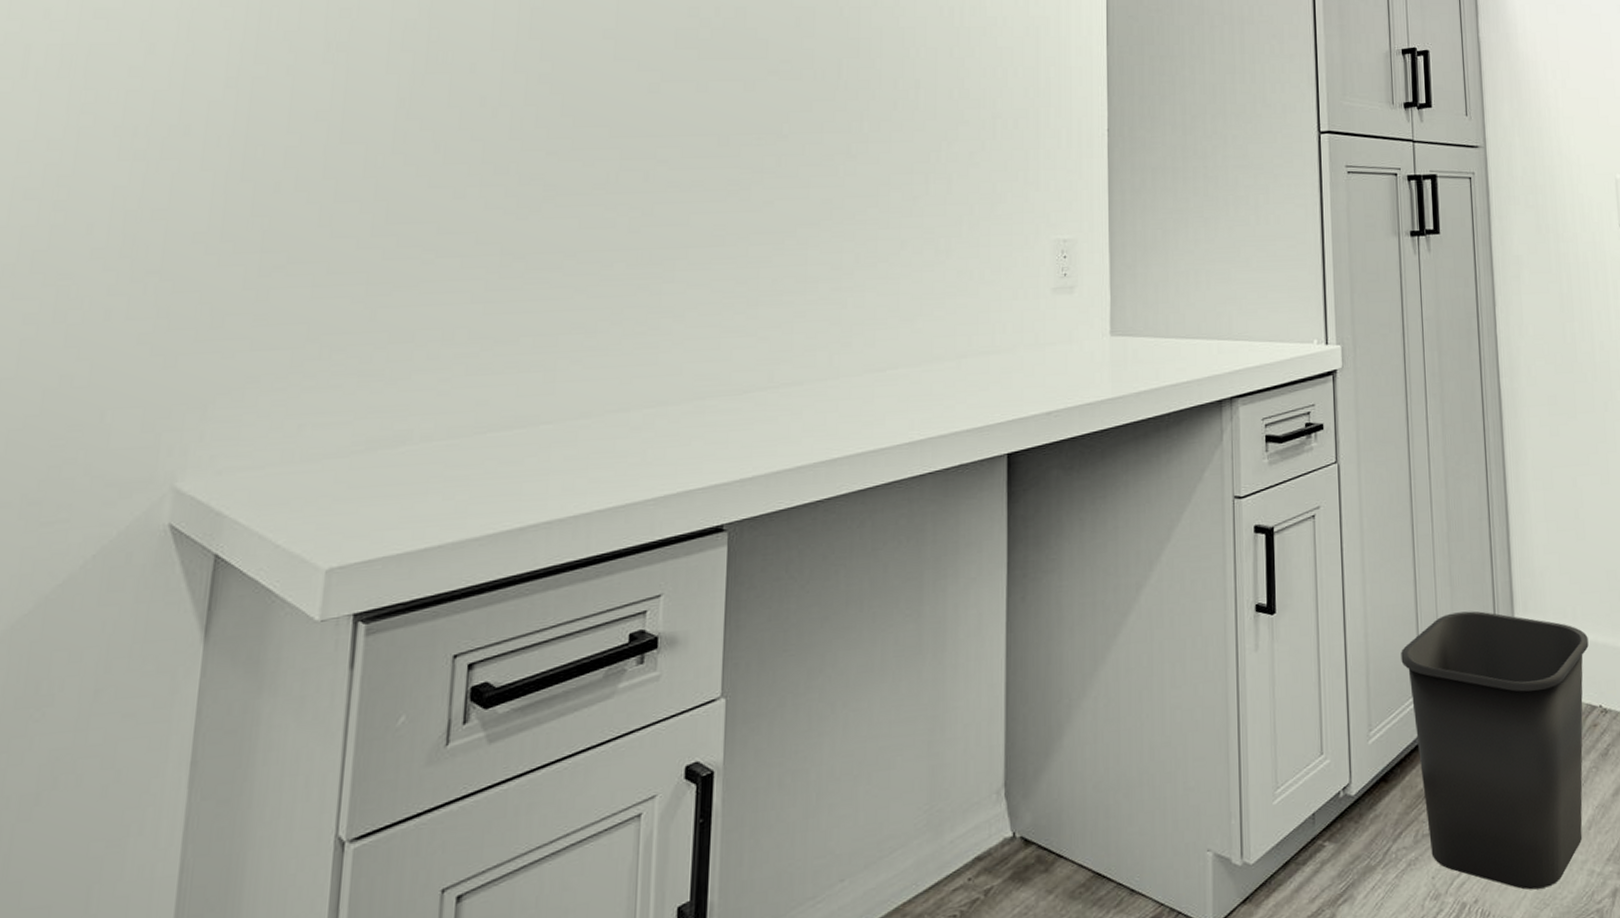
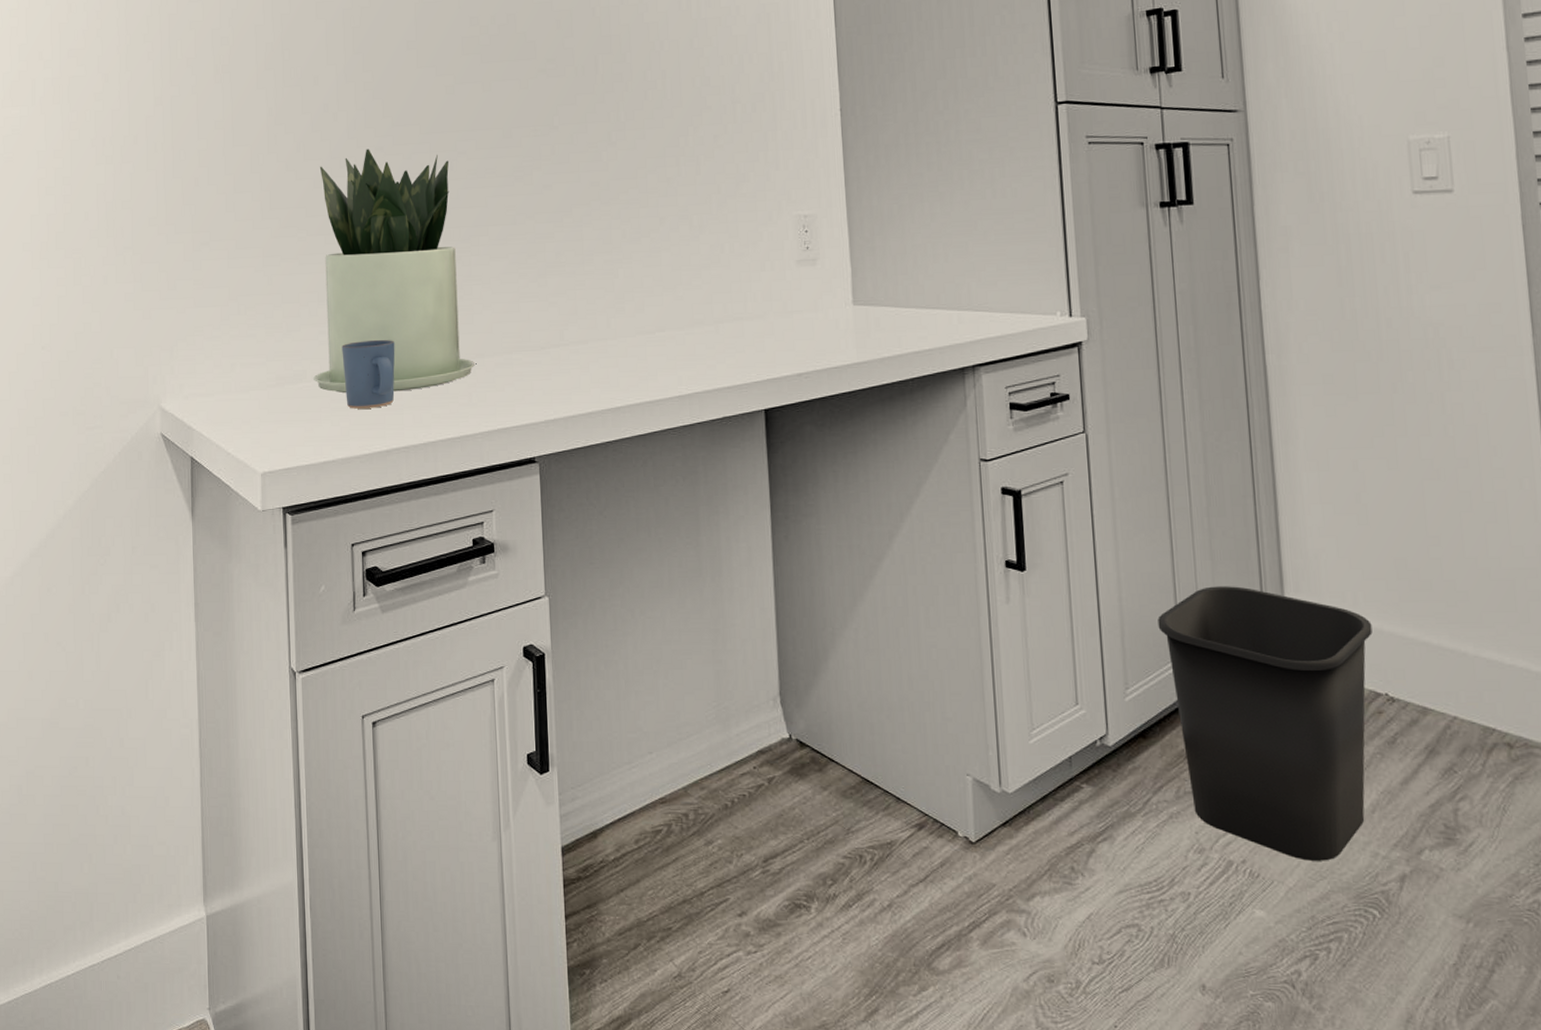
planter: none [423,153,655,458] -> present [313,149,476,394]
mug: none [468,386,547,477] -> present [342,339,395,409]

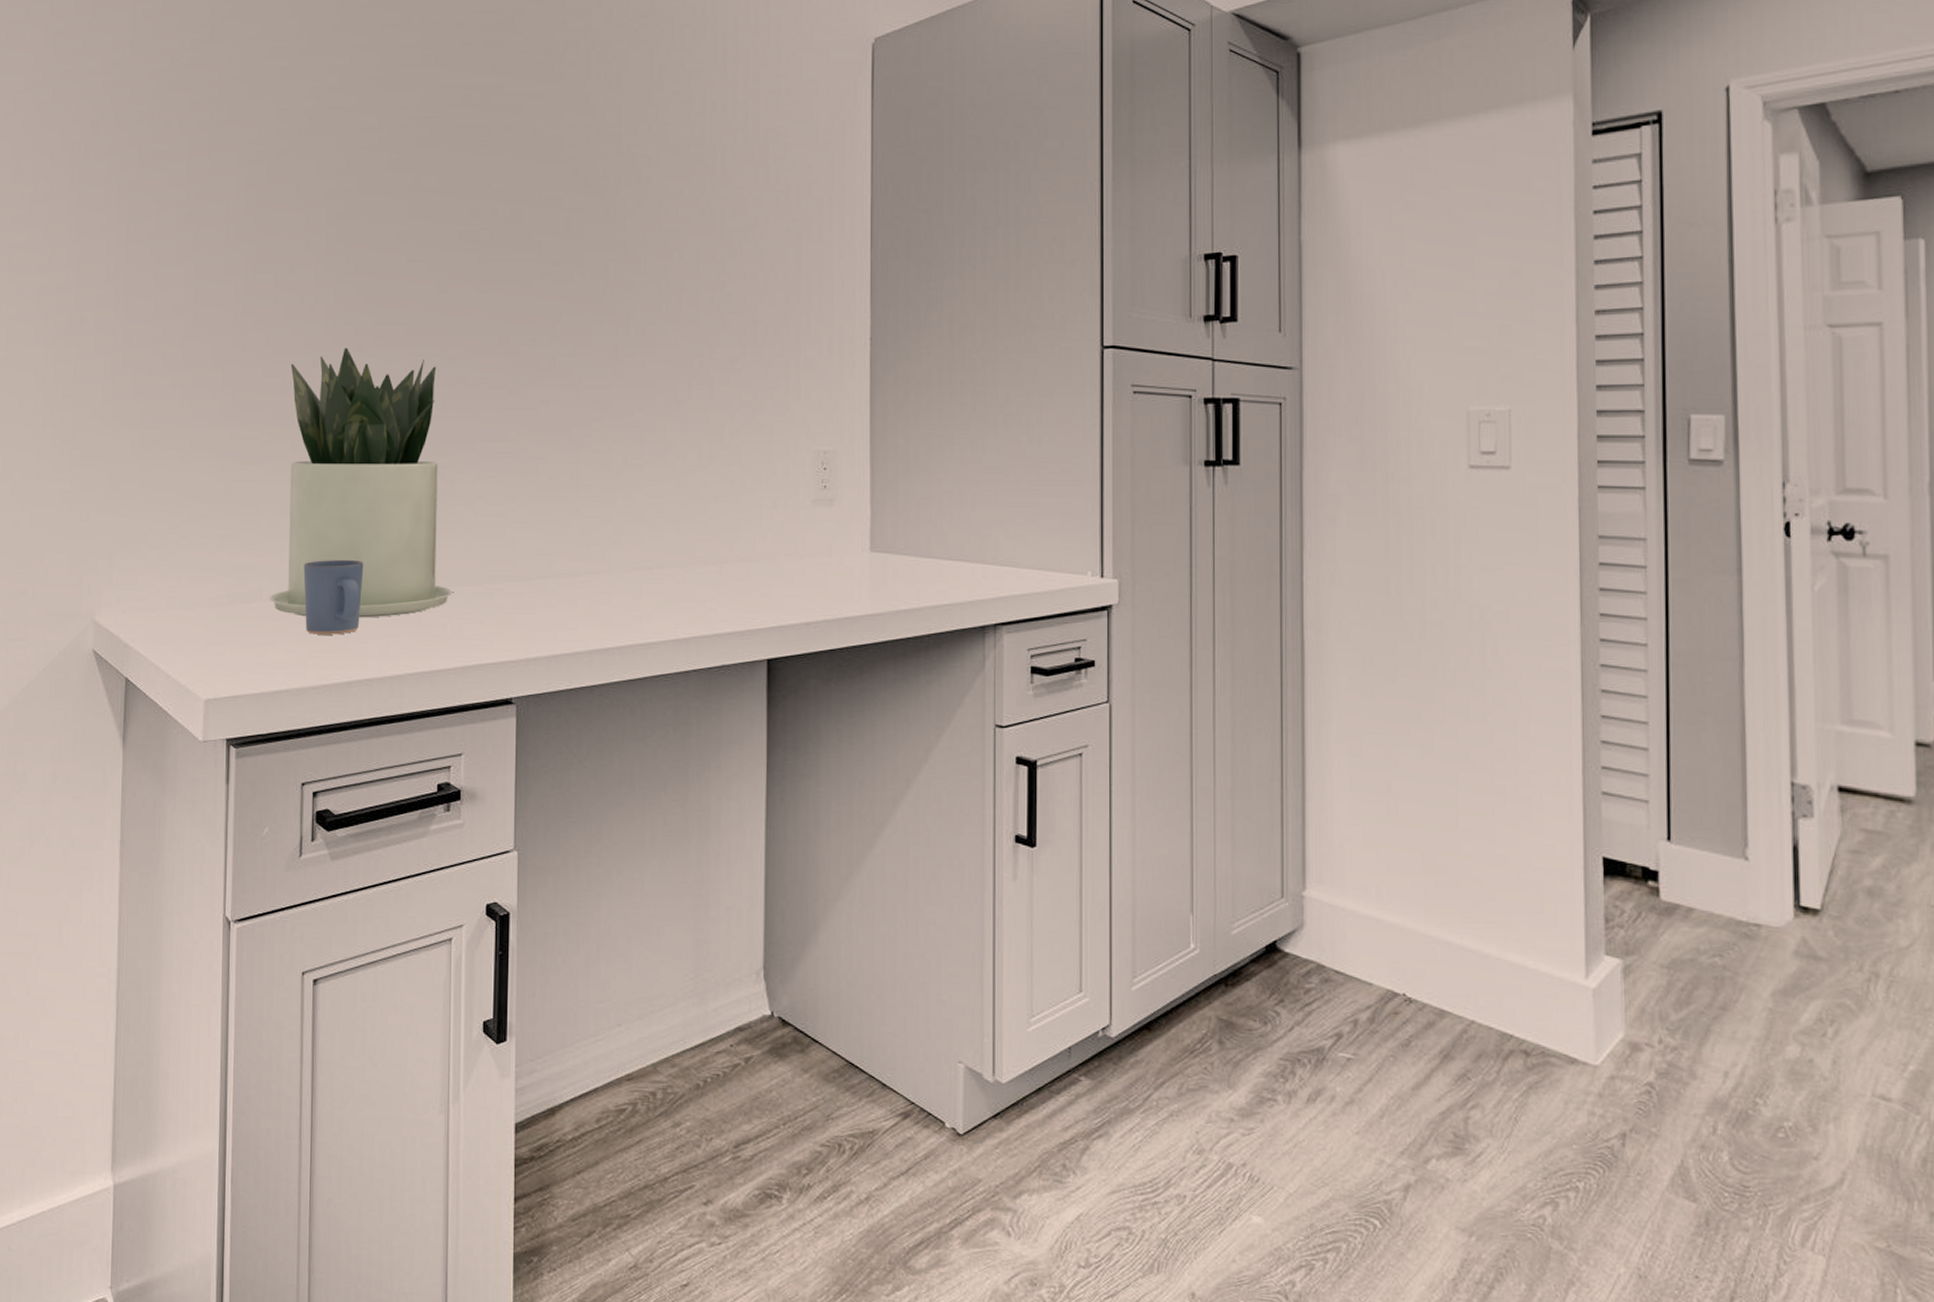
waste bin: present [1158,586,1373,861] -> none [1172,873,1394,1167]

